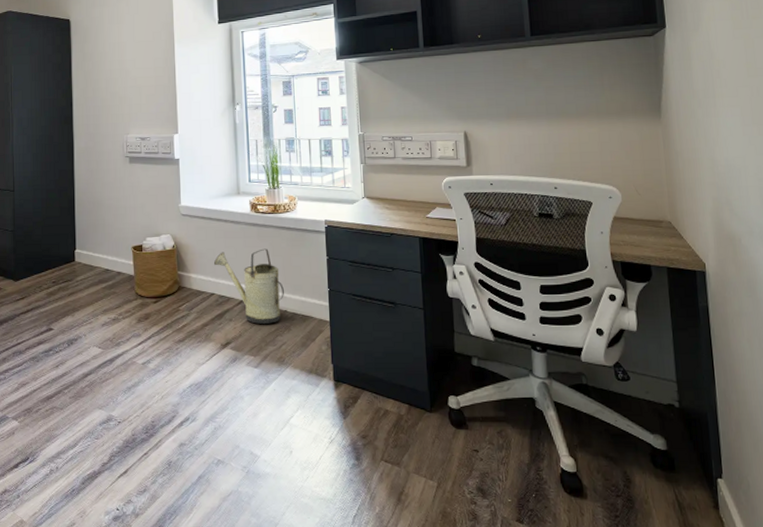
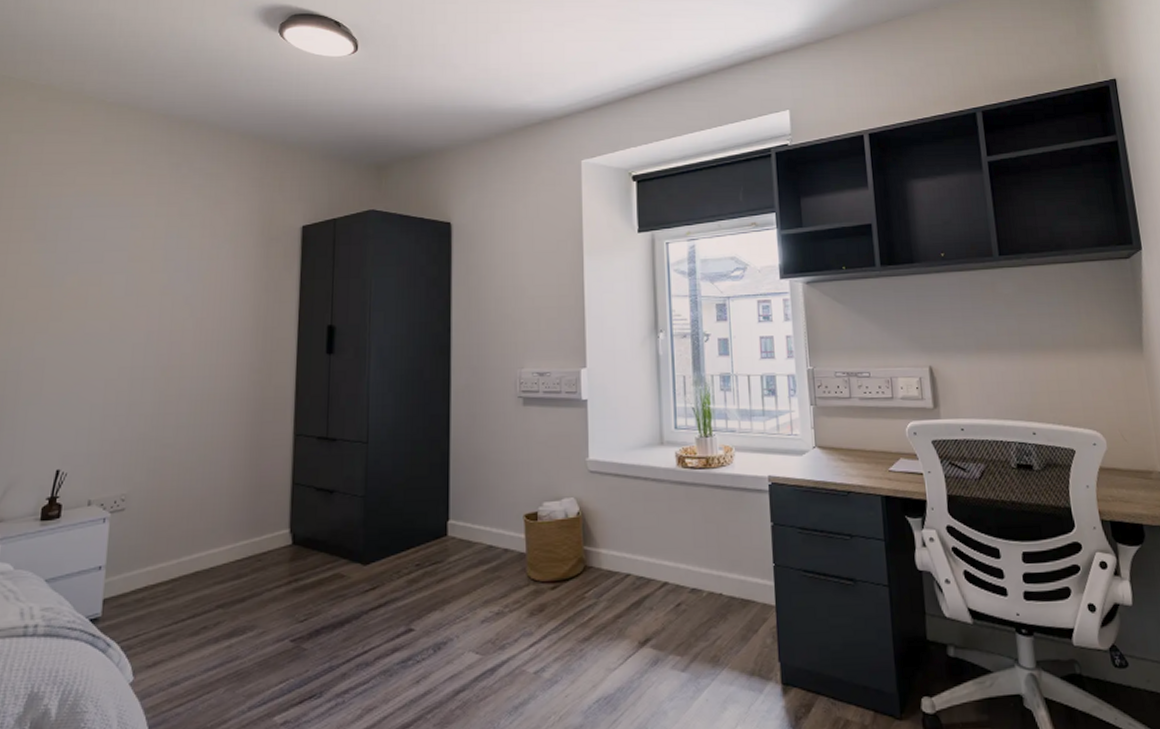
watering can: present [213,248,284,324] -> none [629,513,719,613]

